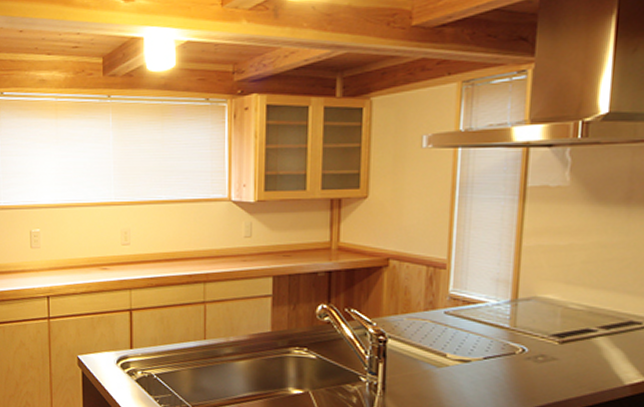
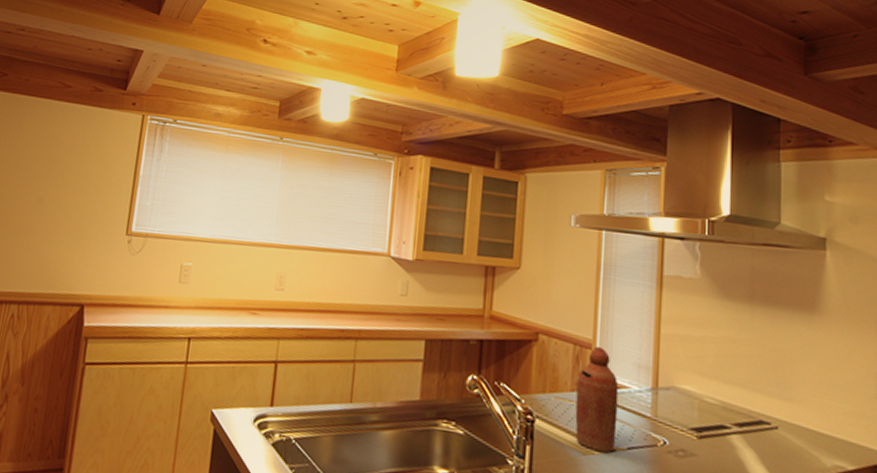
bottle: none [428,265,475,364] -> present [575,346,619,453]

